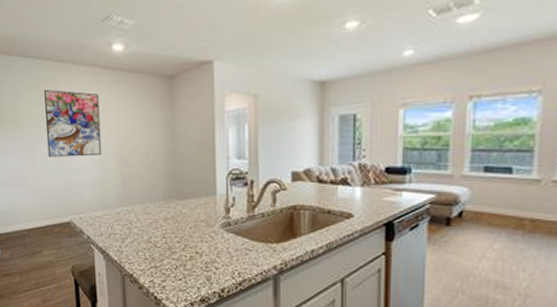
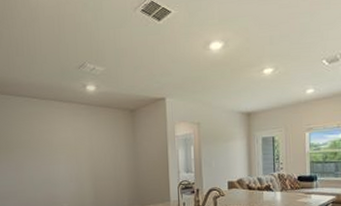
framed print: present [44,90,102,157] -> none [31,121,79,175]

